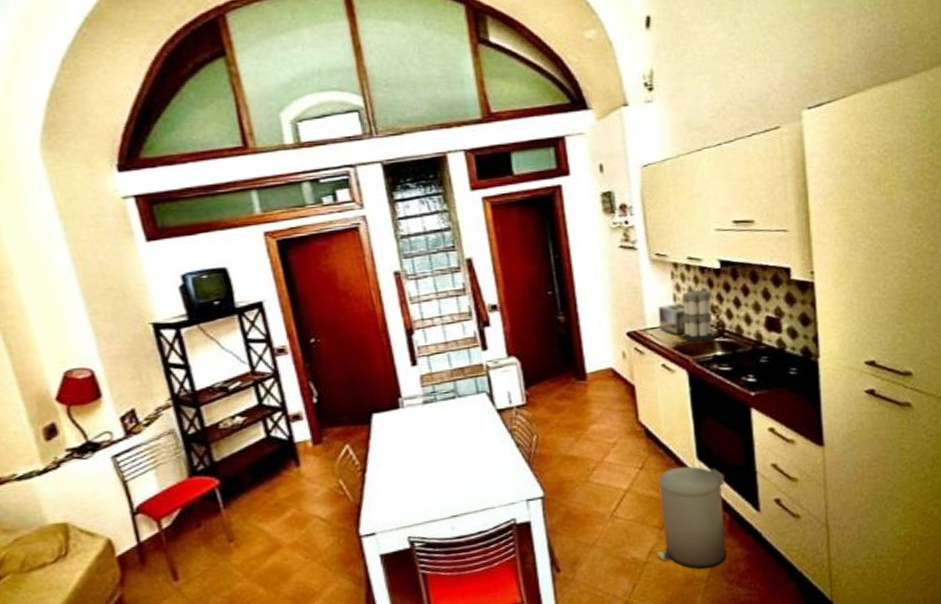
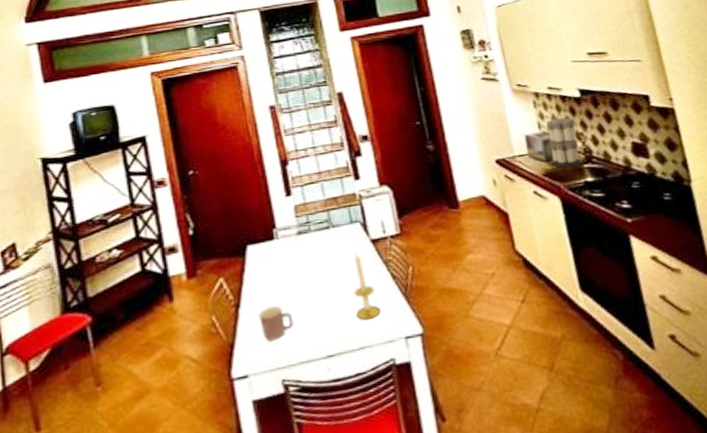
mug: none [385,471,419,503] -> present [259,306,294,342]
candle: none [478,423,504,484] -> present [354,254,381,320]
pedal bin: present [656,466,727,569] -> none [542,298,626,418]

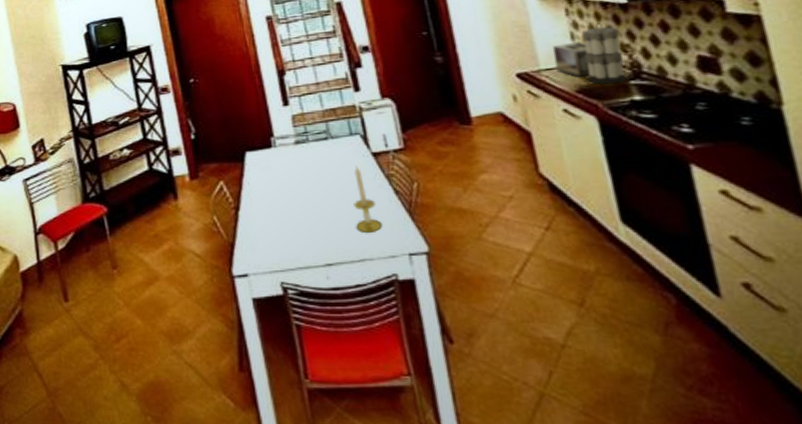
mug: present [259,306,294,342] -> none [258,212,292,245]

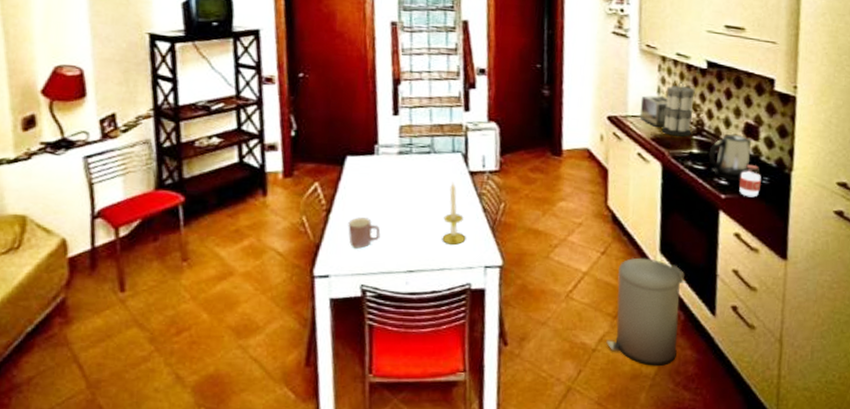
mug: none [258,212,292,245] -> present [348,217,381,249]
pedal bin: none [571,230,678,365] -> present [606,257,685,367]
kettle: none [656,70,718,128] -> present [708,133,752,182]
jar: none [708,103,742,144] -> present [738,164,762,198]

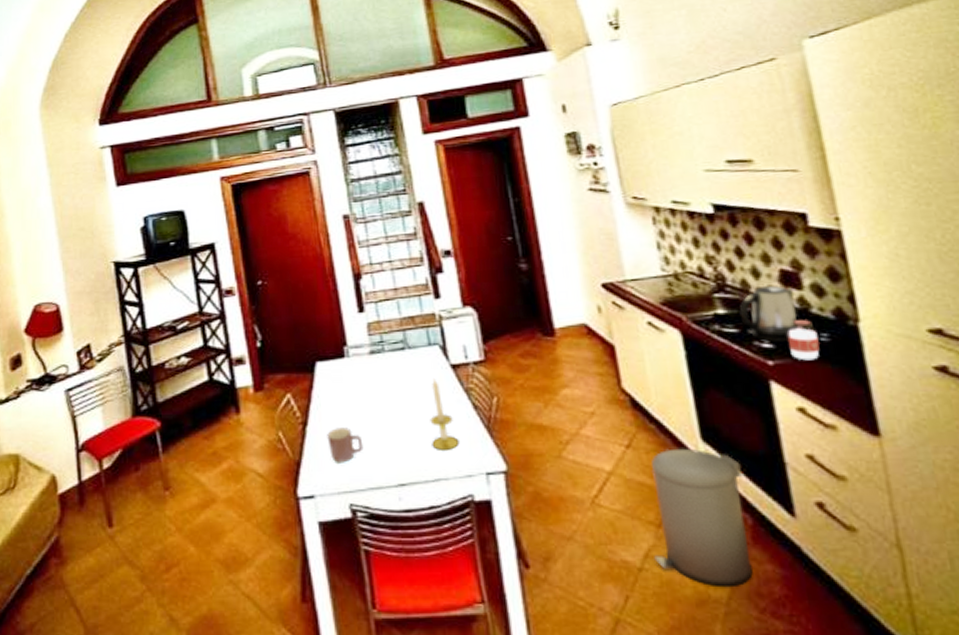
toaster: present [639,95,681,127] -> none [638,251,692,289]
spice rack: present [661,81,695,137] -> none [669,232,711,297]

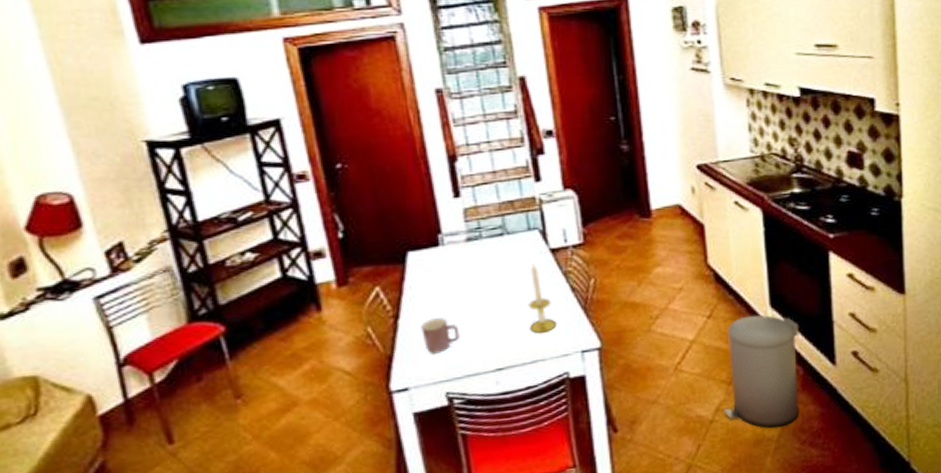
kettle: present [739,285,798,344] -> none [811,165,857,219]
jar: present [788,319,820,361] -> none [847,196,870,233]

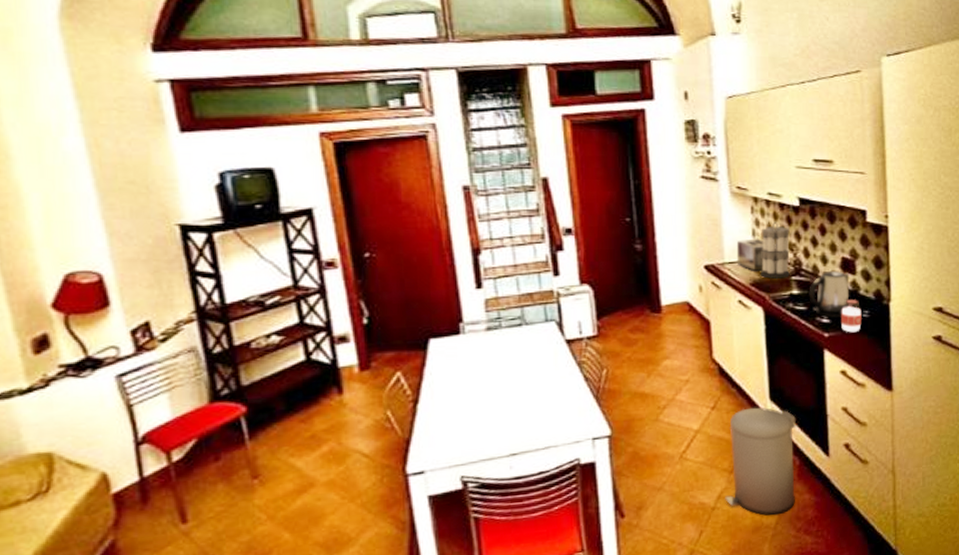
mug: present [421,318,460,354] -> none [439,403,477,439]
candle: present [528,264,557,333] -> none [543,353,570,420]
toaster: none [731,133,776,170] -> present [736,238,777,271]
spice rack: none [757,114,791,177] -> present [760,221,790,279]
kettle: none [811,165,857,219] -> present [809,270,850,319]
jar: none [847,196,870,233] -> present [840,299,862,333]

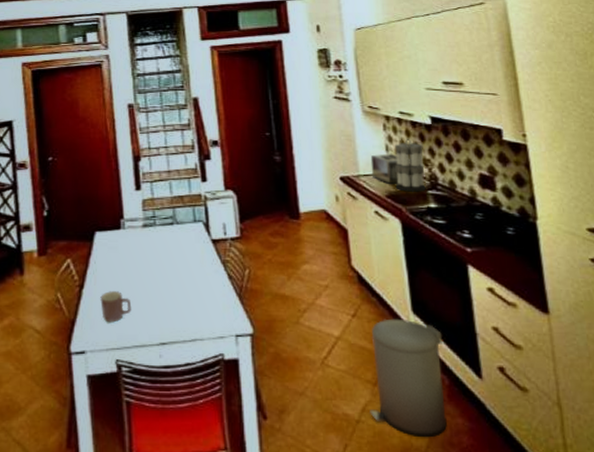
mug: none [439,403,477,439] -> present [100,291,132,323]
kettle: present [809,270,850,319] -> none [447,186,492,235]
jar: present [840,299,862,333] -> none [483,215,507,249]

